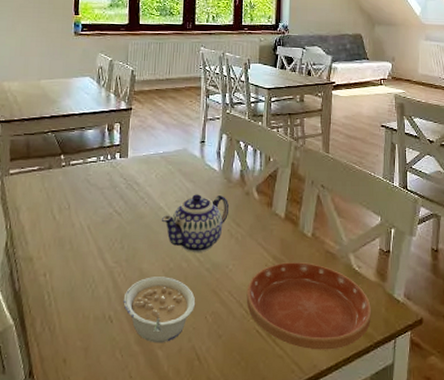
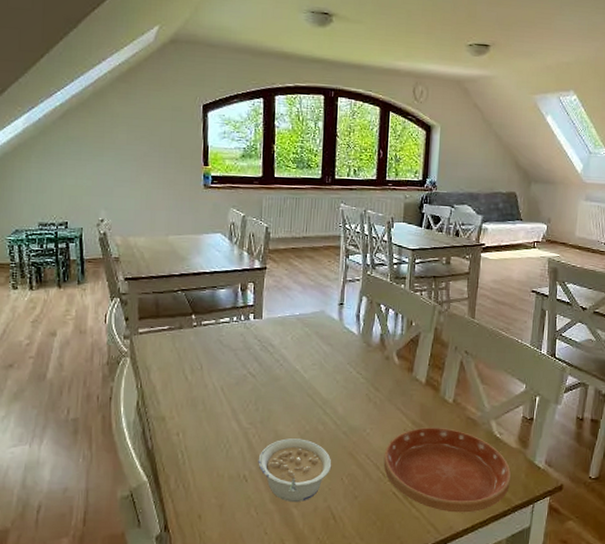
teapot: present [161,194,230,252] -> none [297,357,368,416]

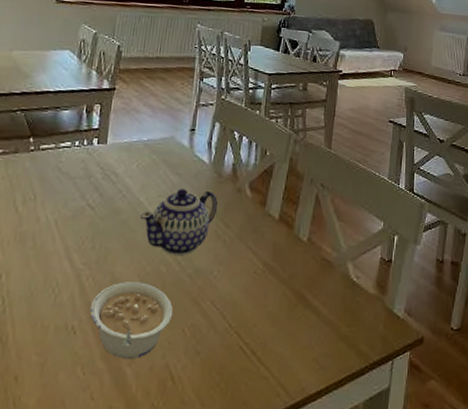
teapot: none [297,357,368,416] -> present [140,189,218,255]
saucer: present [383,427,511,513] -> none [230,270,368,371]

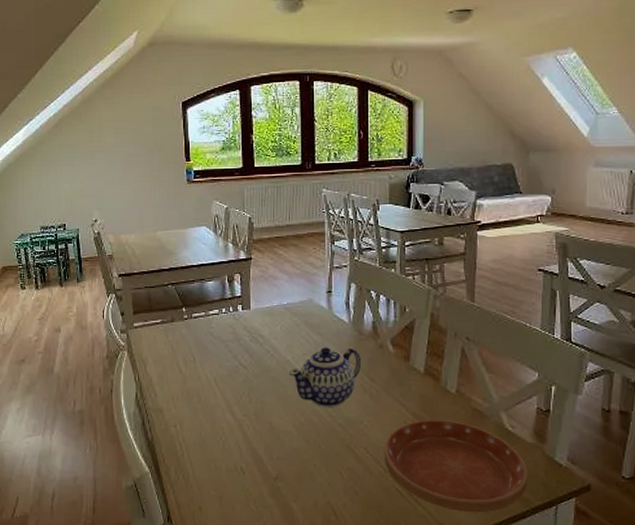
legume: present [89,282,173,360] -> none [254,431,330,497]
saucer: none [230,270,368,371] -> present [384,420,527,513]

